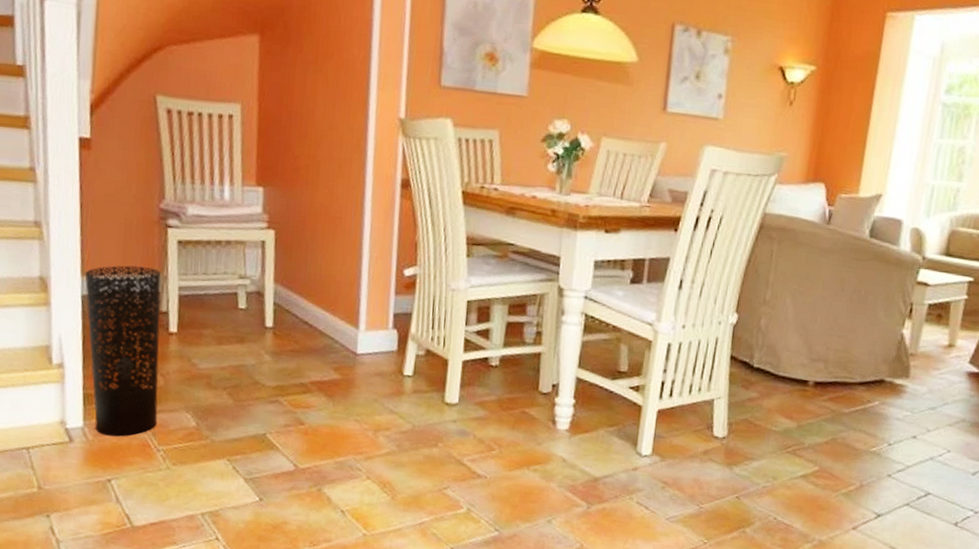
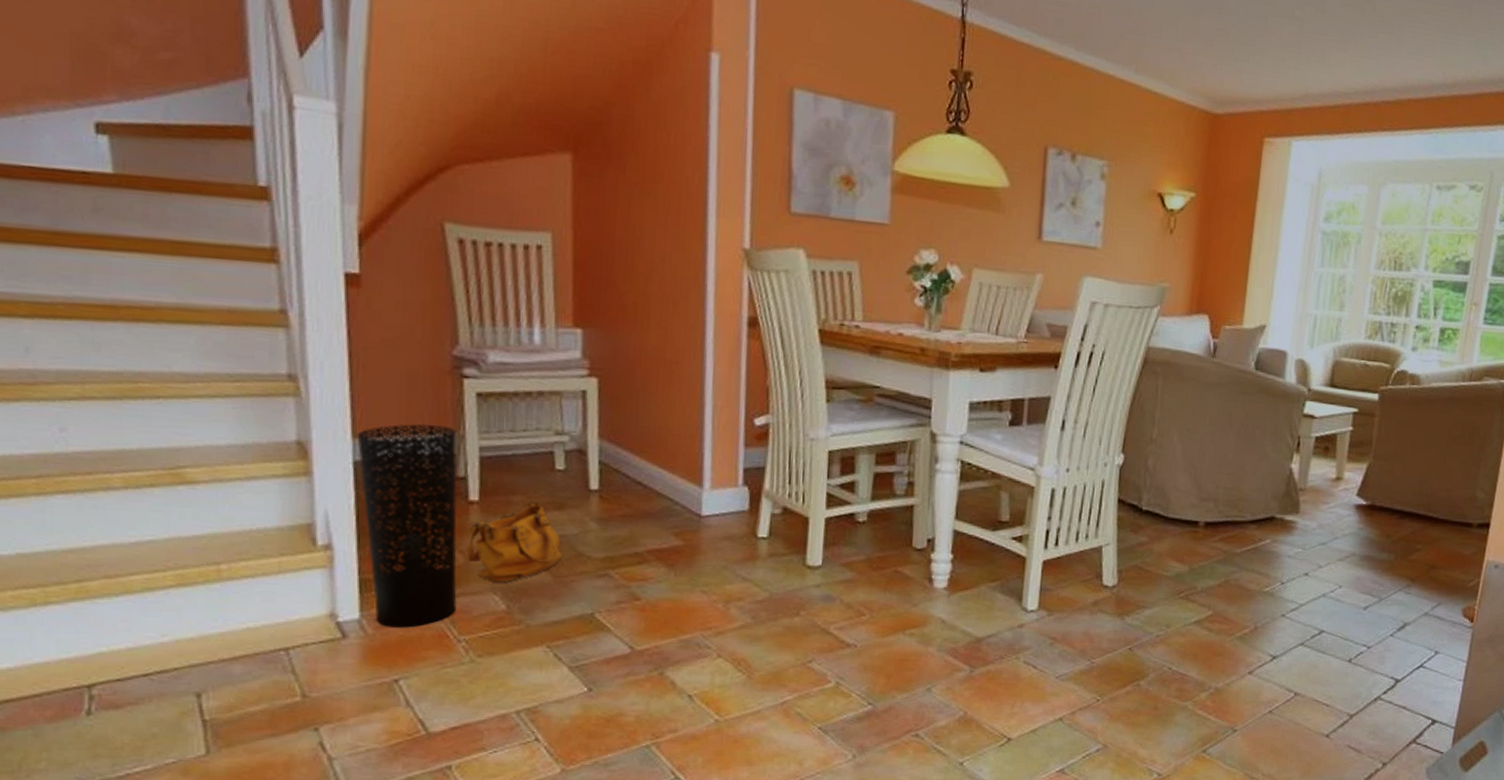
handbag: none [166,334,242,403] -> present [467,501,562,583]

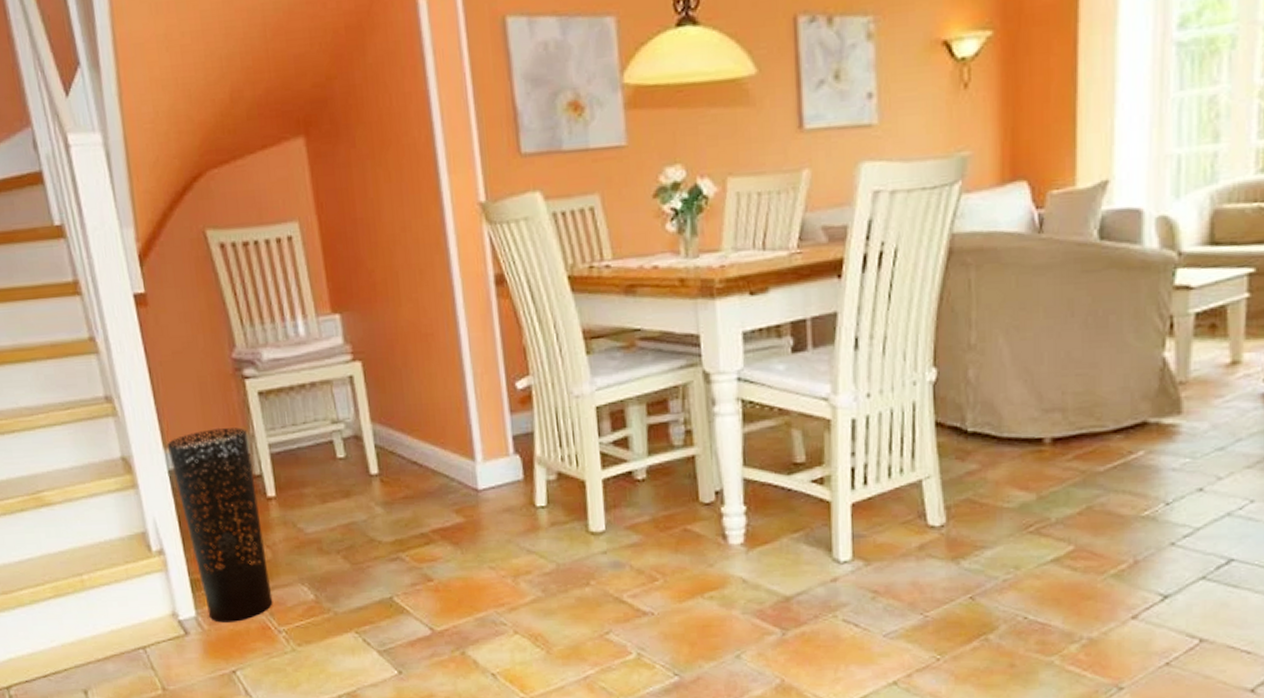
handbag: present [467,501,562,583] -> none [272,491,356,574]

